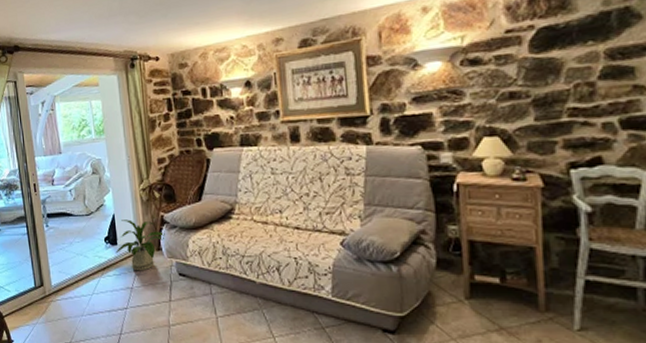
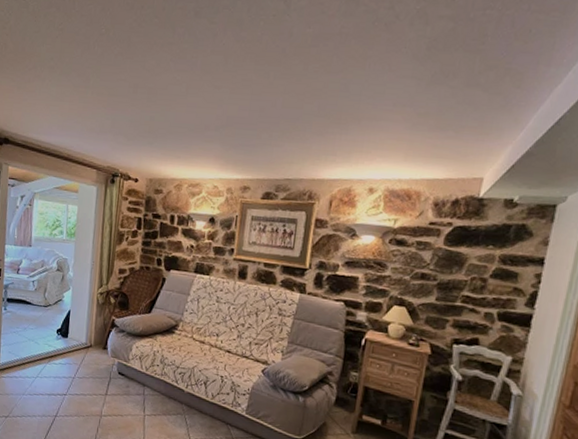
house plant: present [115,219,165,271] -> none [65,316,113,365]

